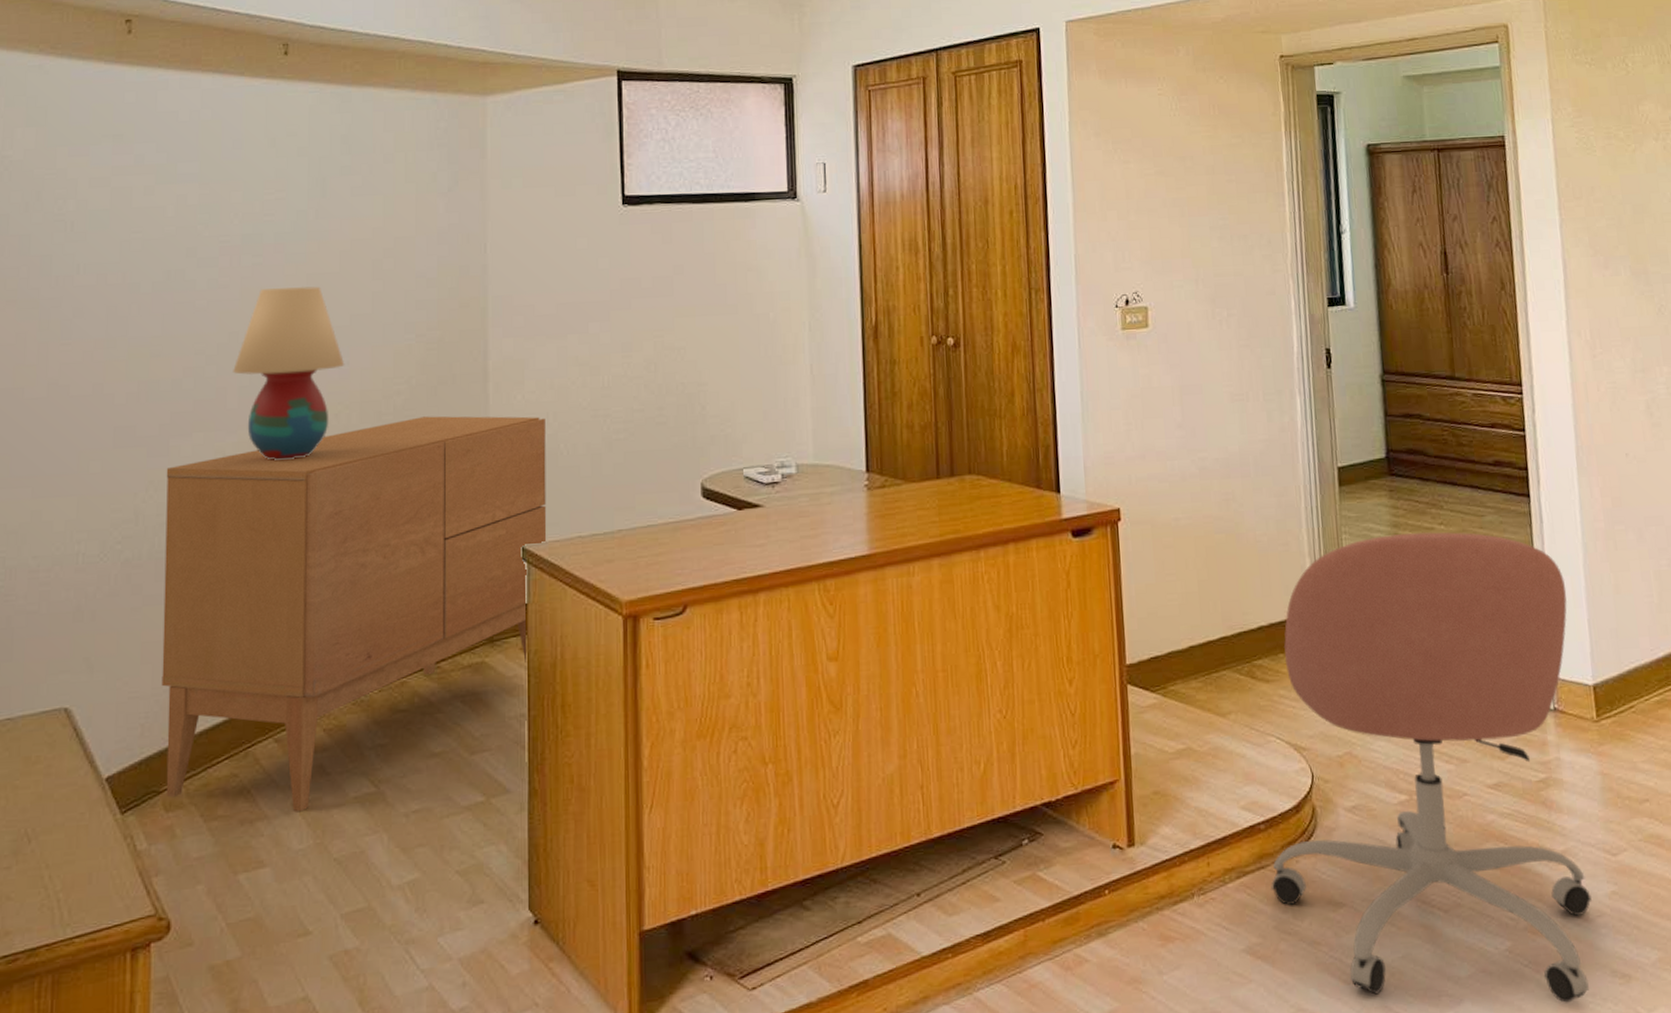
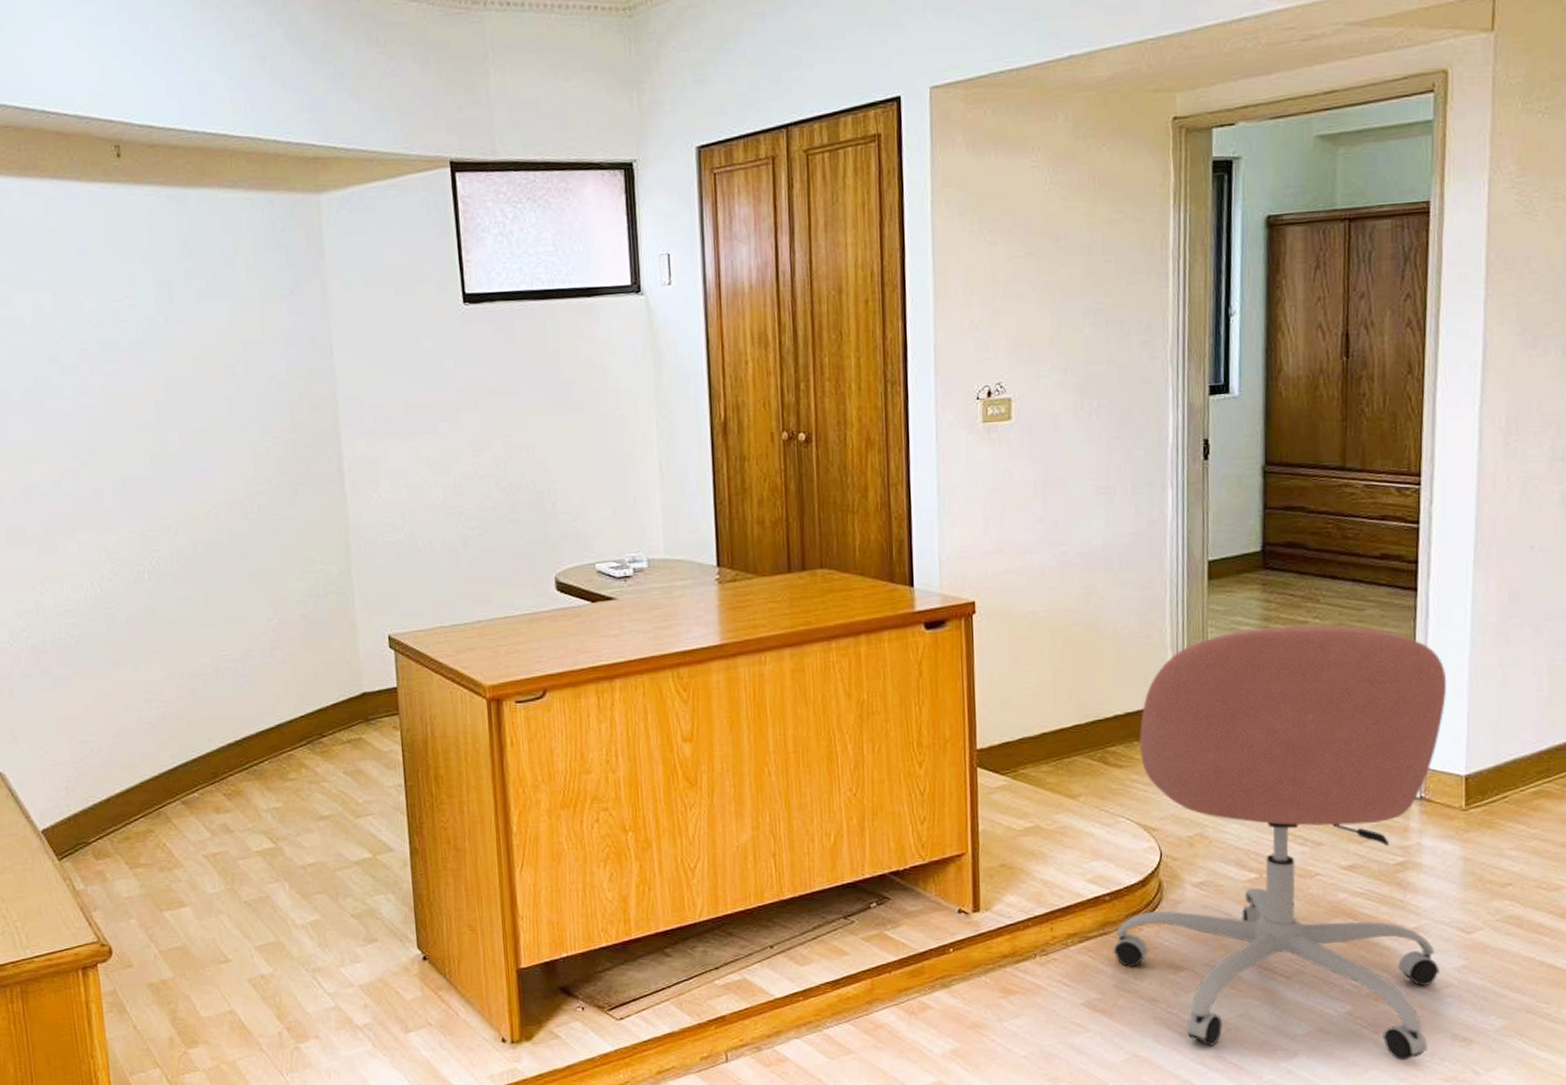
sideboard: present [161,416,547,812] -> none [57,514,411,863]
table lamp: present [233,286,345,460] -> none [106,391,209,557]

